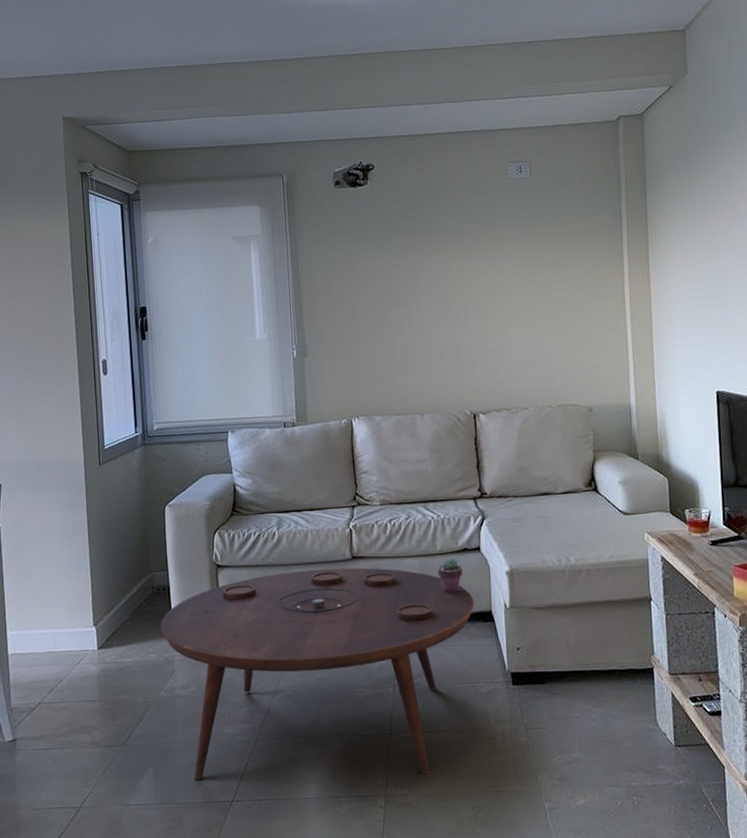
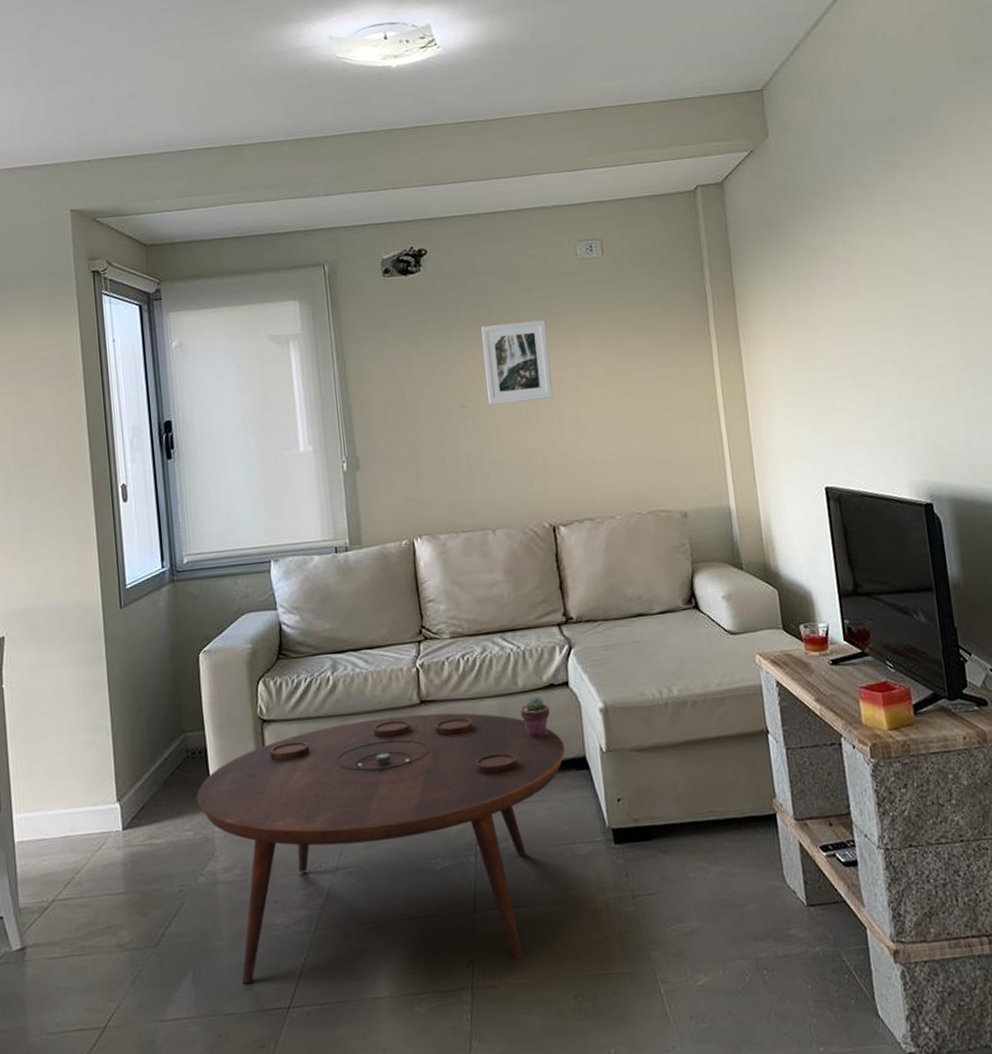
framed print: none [419,232,480,306] -> present [481,320,554,405]

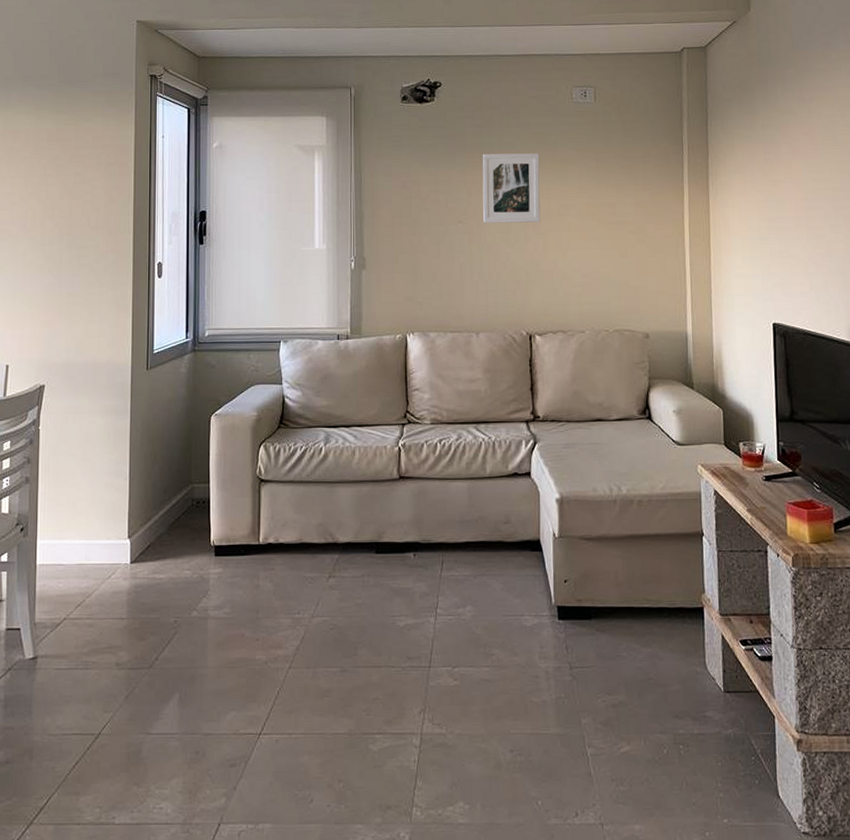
coffee table: present [197,713,566,984] -> none [197,487,523,712]
potted succulent: present [520,696,550,739] -> none [485,483,512,520]

